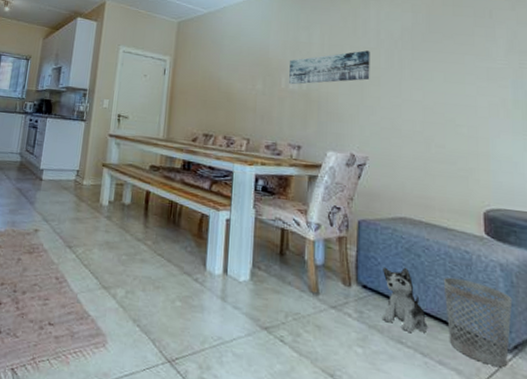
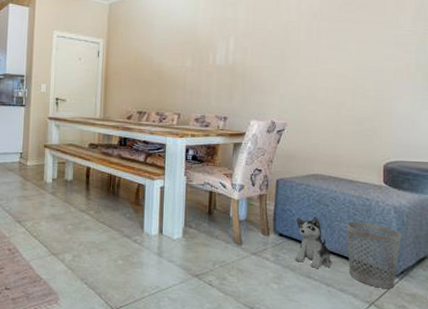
wall art: present [289,50,370,85] -> none [216,24,291,61]

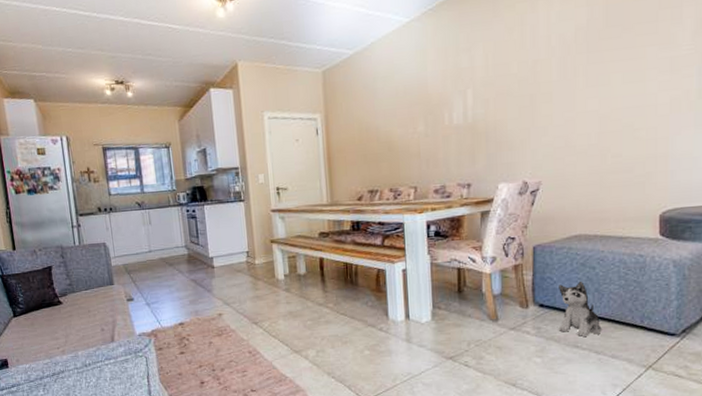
wastebasket: present [346,221,402,289] -> none [617,281,684,350]

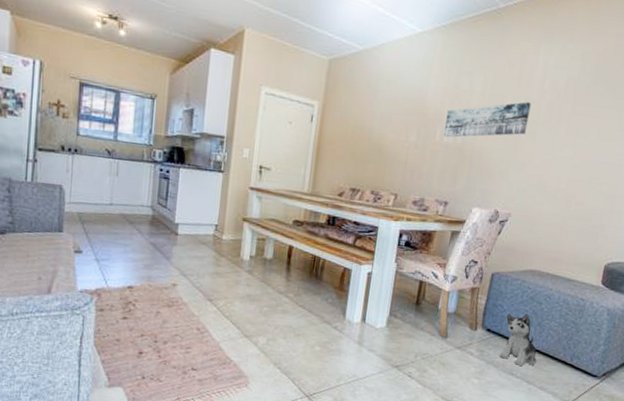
wall art: none [452,63,541,120] -> present [444,102,531,138]

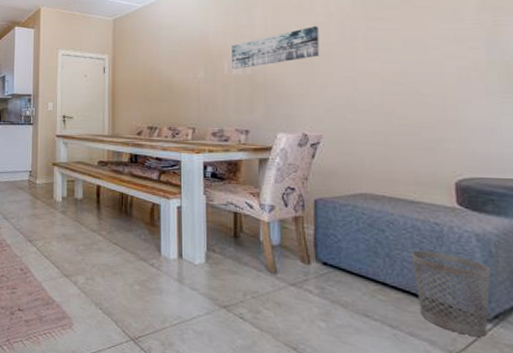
plush toy: present [499,313,537,367] -> none [344,243,396,307]
wastebasket: none [552,320,611,389] -> present [411,250,492,337]

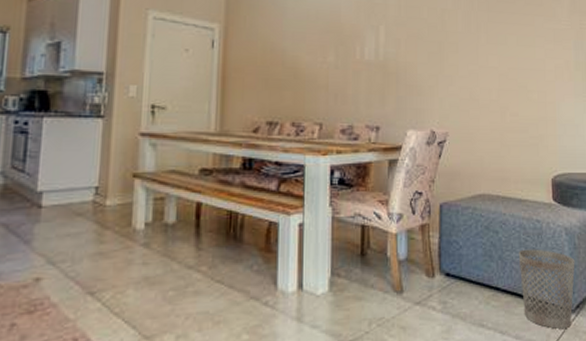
wall art: present [232,26,320,70] -> none [365,12,448,55]

